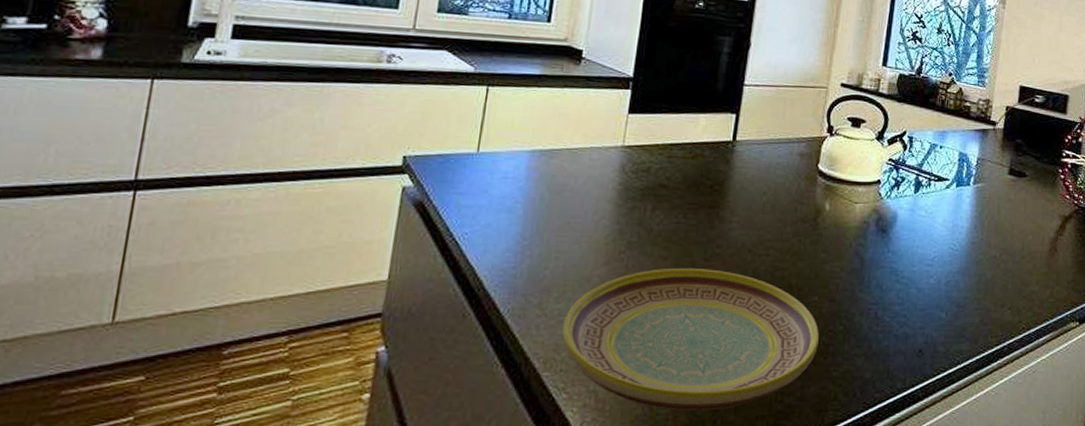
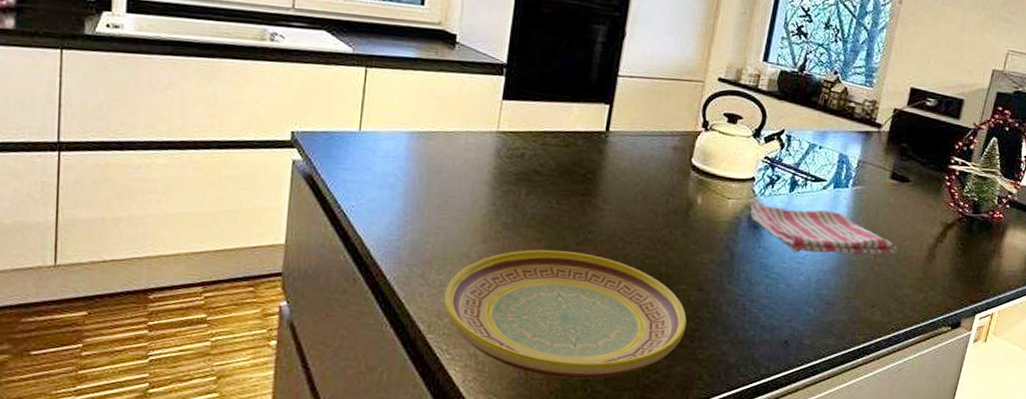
dish towel: none [878,206,1021,254] -> present [750,203,898,255]

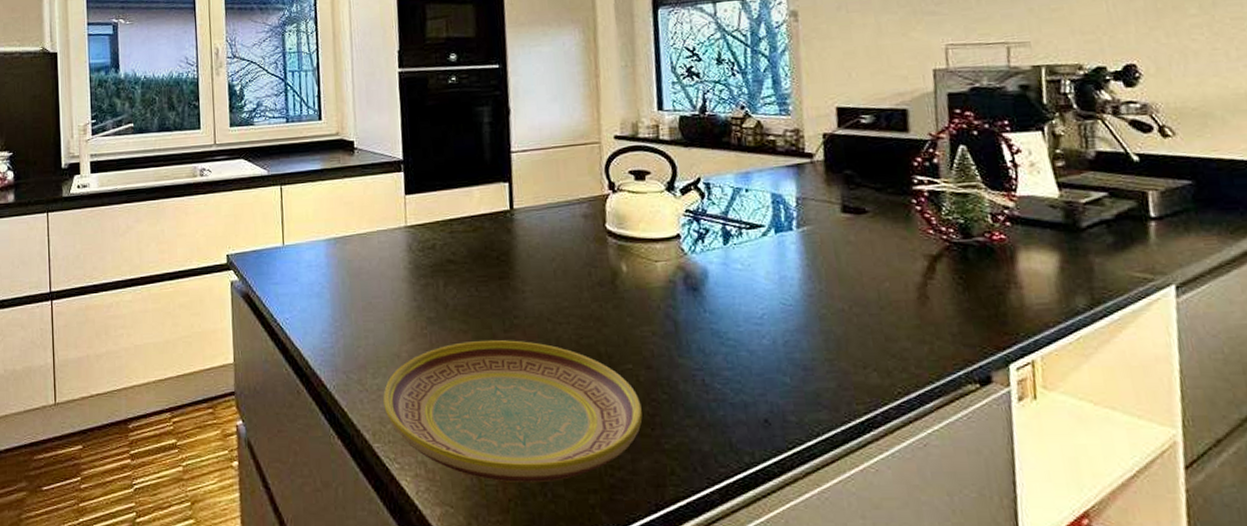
dish towel: present [750,203,898,255] -> none [683,259,876,311]

